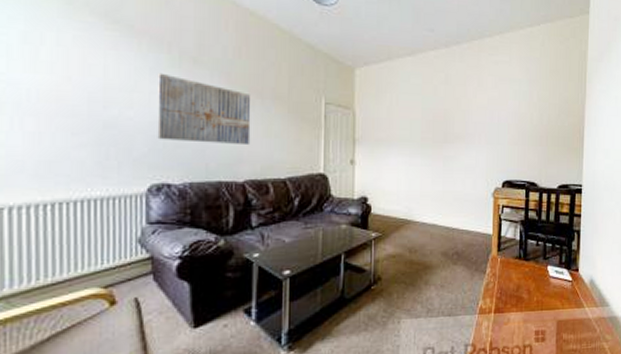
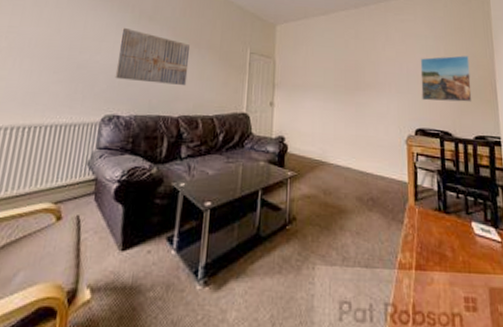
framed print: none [511,101,561,152] -> present [420,55,472,102]

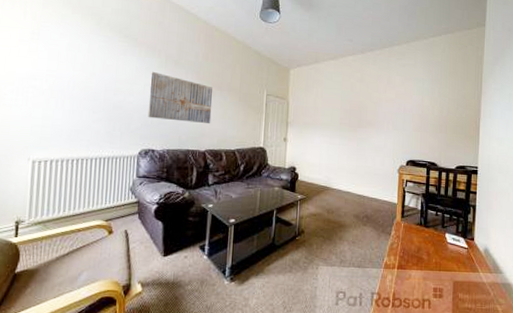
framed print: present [420,55,472,102] -> none [415,97,459,138]

